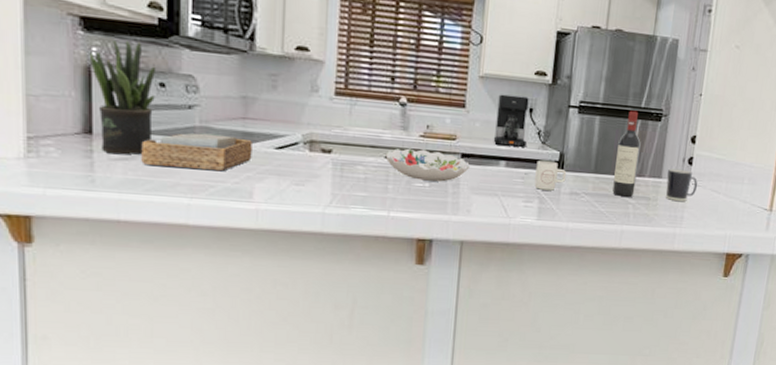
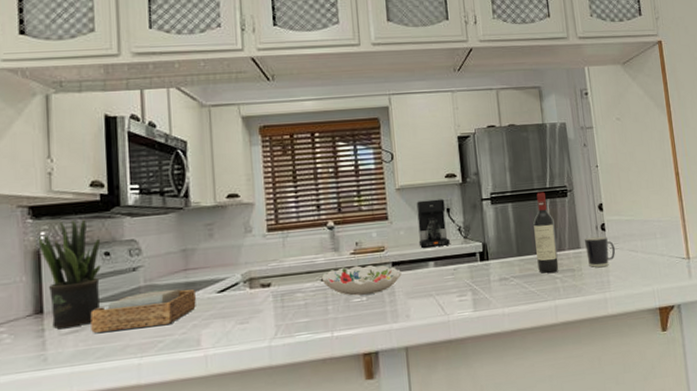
mug: present [534,160,567,191] -> none [463,252,493,282]

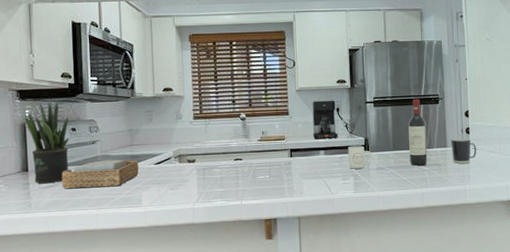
decorative bowl: present [321,265,402,296] -> none [234,150,298,174]
mug: none [463,252,493,282] -> present [348,145,372,169]

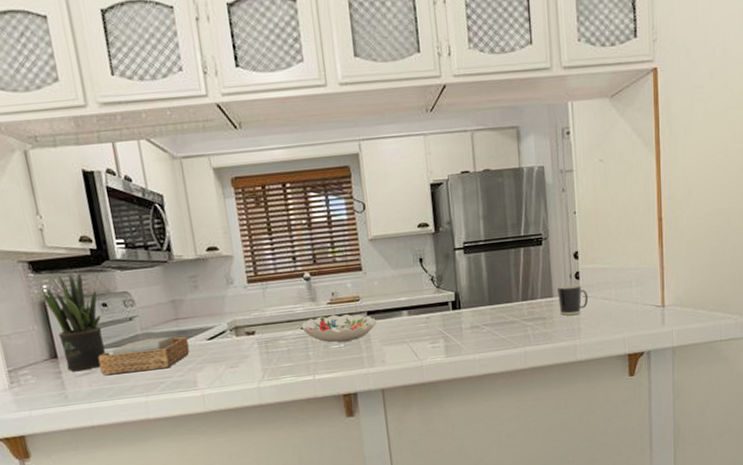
decorative bowl: none [234,150,298,174] -> present [301,314,377,343]
coffee maker: present [312,100,338,139] -> none [389,249,423,298]
mug: present [348,145,372,169] -> none [435,301,465,330]
wine bottle: present [408,98,428,166] -> none [506,240,530,322]

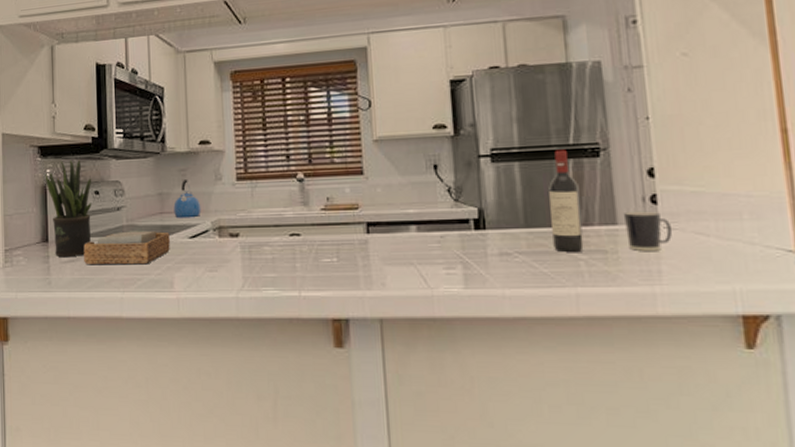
kettle: none [187,286,217,322] -> present [173,180,201,217]
decorative bowl: present [301,314,377,343] -> none [289,223,377,255]
wine bottle: none [506,240,530,322] -> present [548,149,584,252]

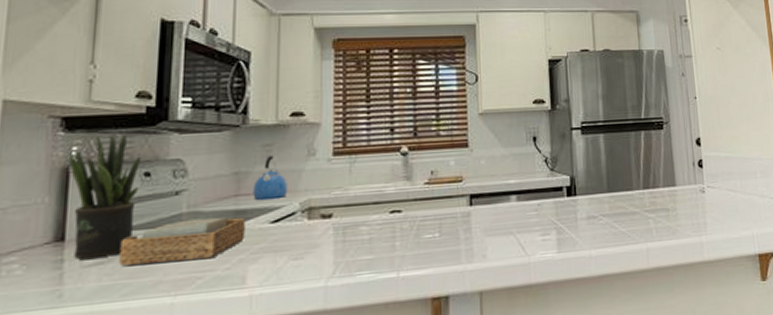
wine bottle: present [548,149,584,252] -> none [626,123,652,212]
mug: present [623,211,673,251] -> none [679,173,713,207]

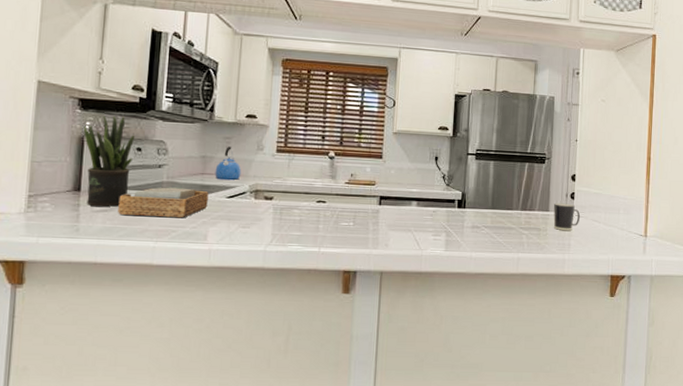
mug: none [679,173,713,207] -> present [553,203,581,230]

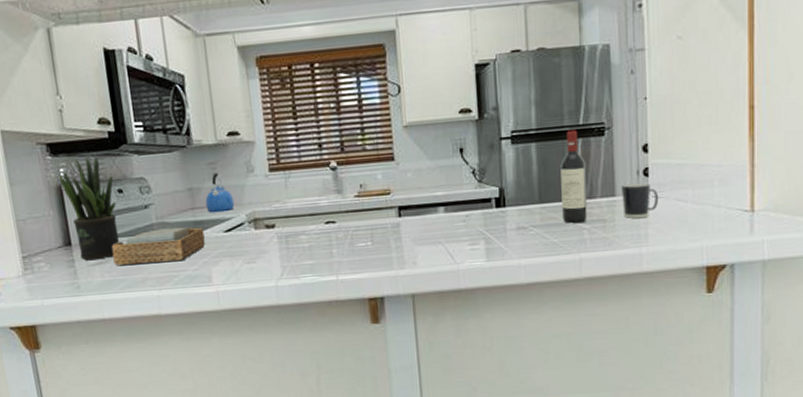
wine bottle: none [508,155,529,228] -> present [560,129,588,223]

